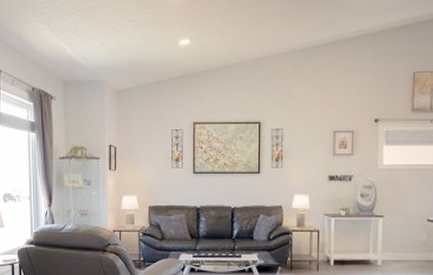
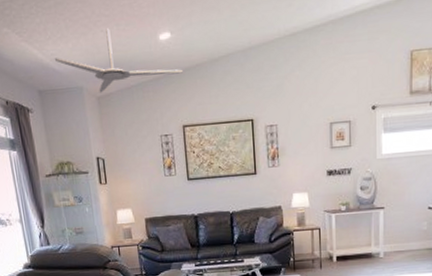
ceiling fan: none [81,32,199,88] -> present [54,28,184,93]

